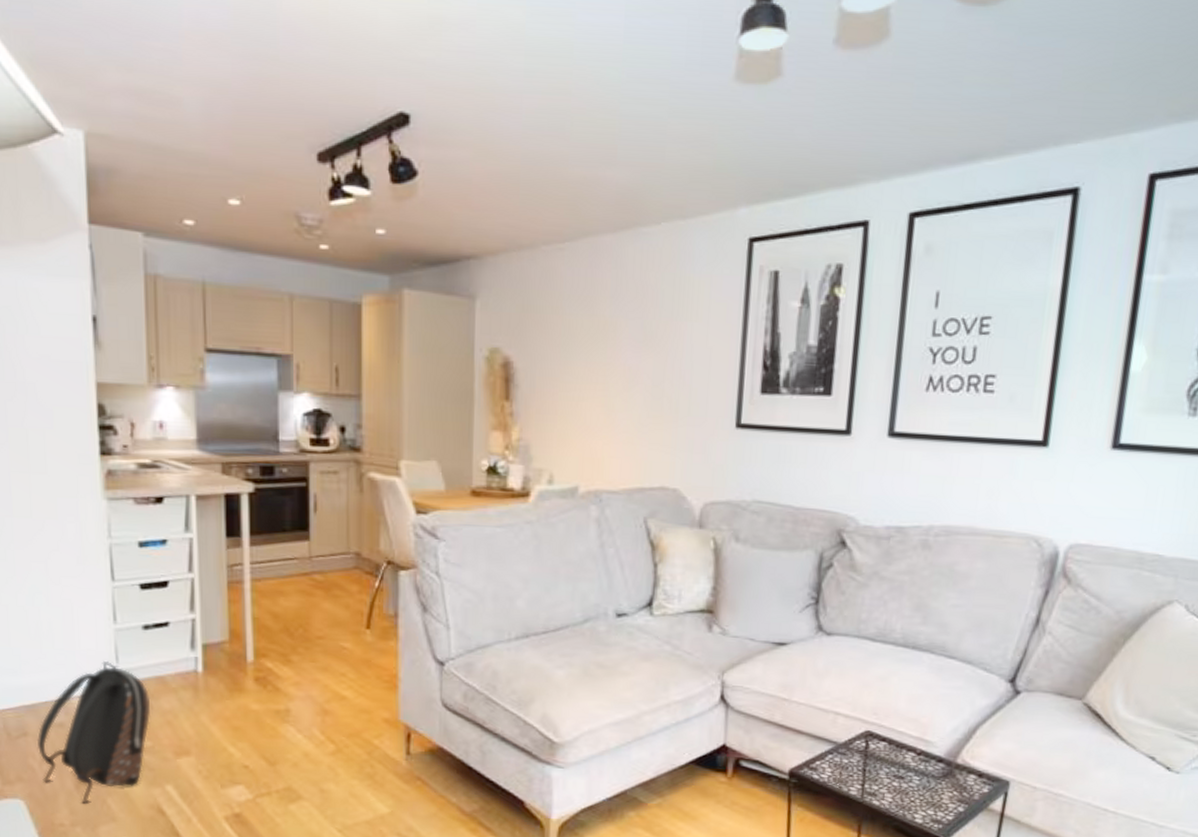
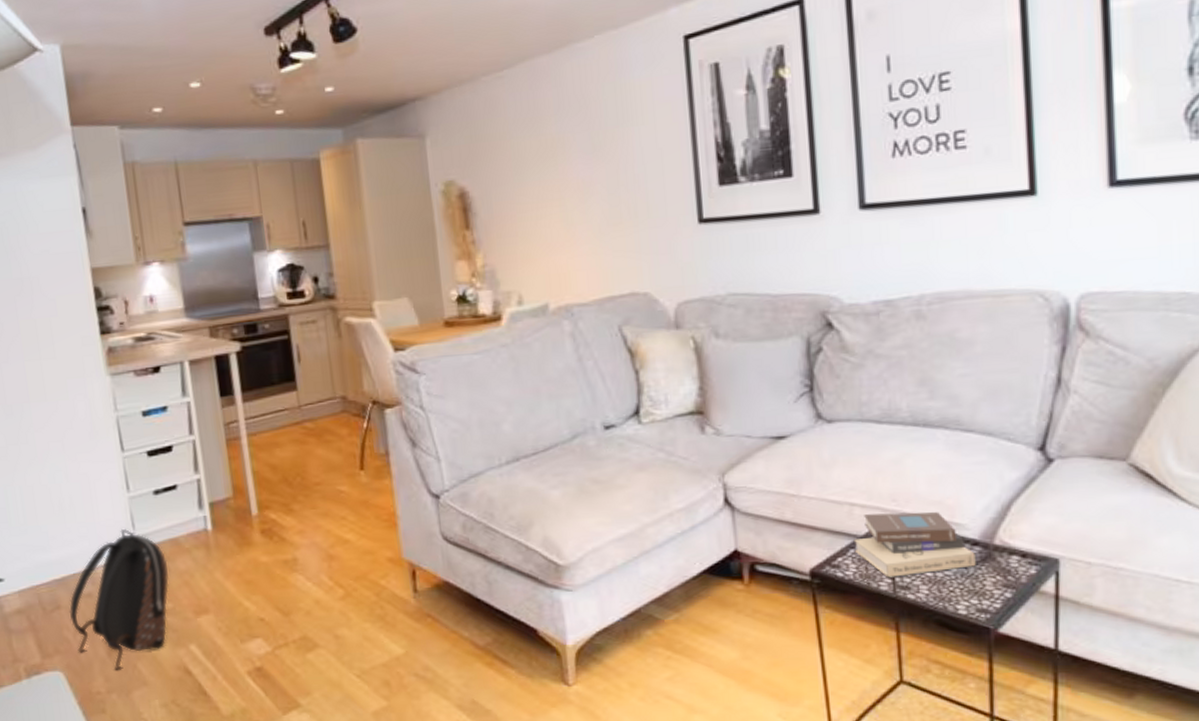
books: none [832,724,939,784] -> present [853,511,976,578]

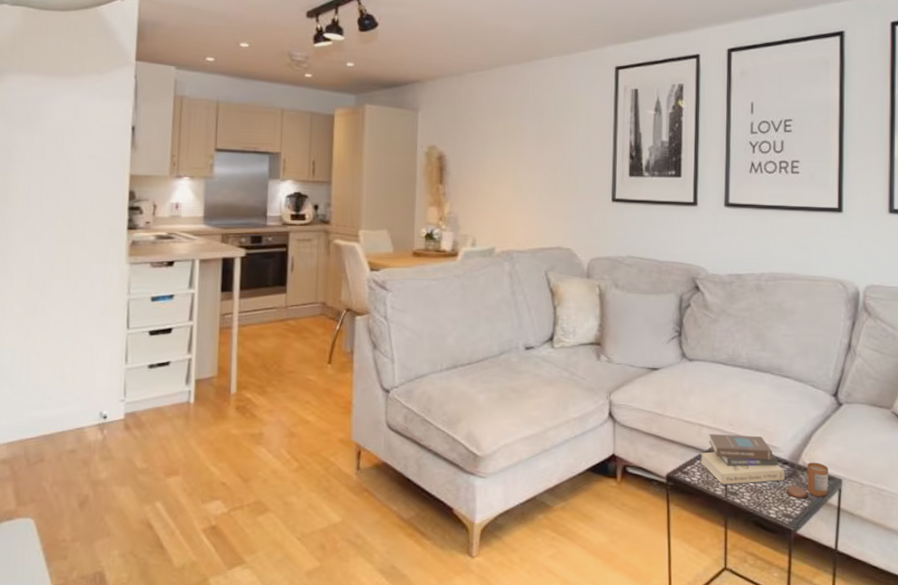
backpack: present [69,528,169,670] -> none [50,395,150,521]
candle: none [980,539,1040,588] -> present [787,462,829,499]

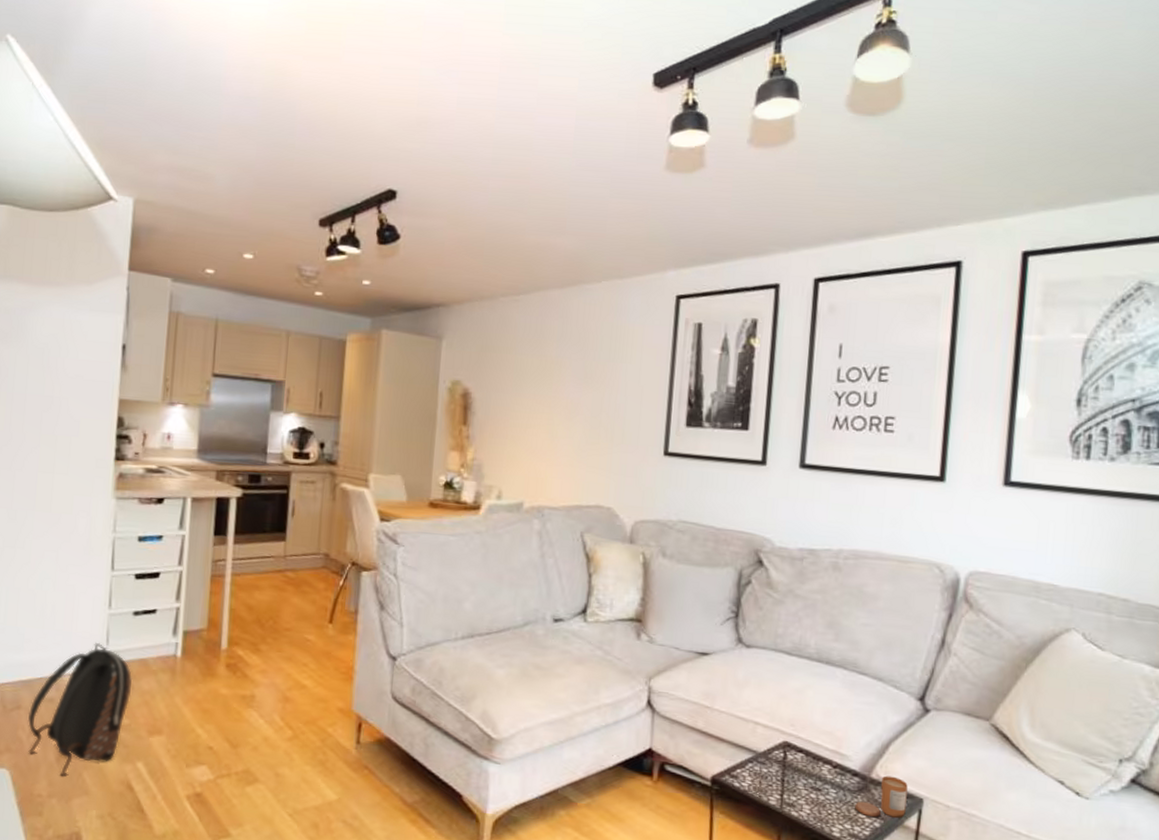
backpack: none [50,395,150,521] -> present [27,642,133,776]
books: present [700,434,785,485] -> none [752,734,854,795]

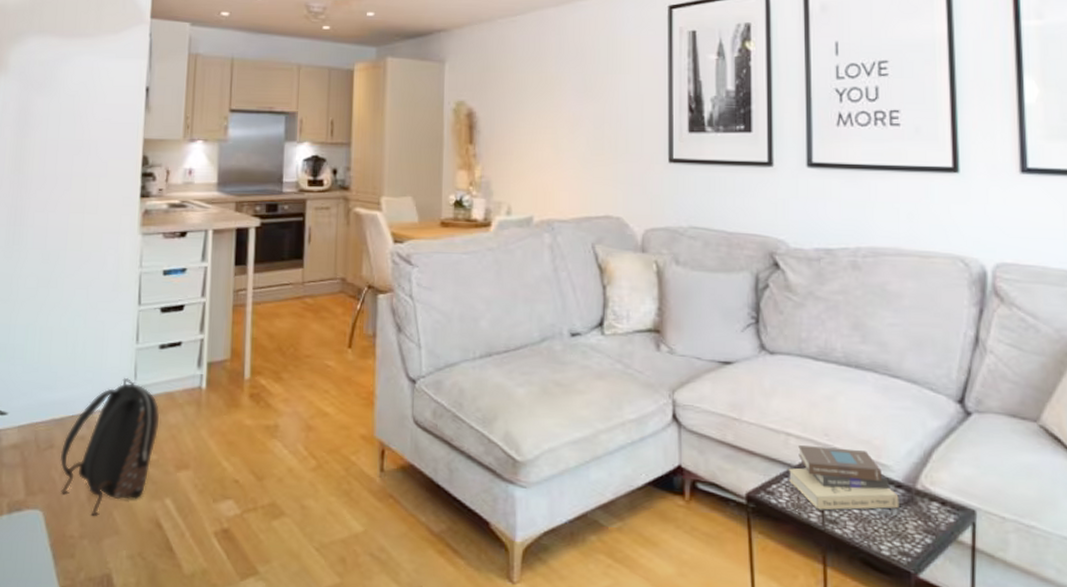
books: none [752,734,854,795] -> present [788,445,899,511]
candle: present [855,775,908,819] -> none [902,486,958,534]

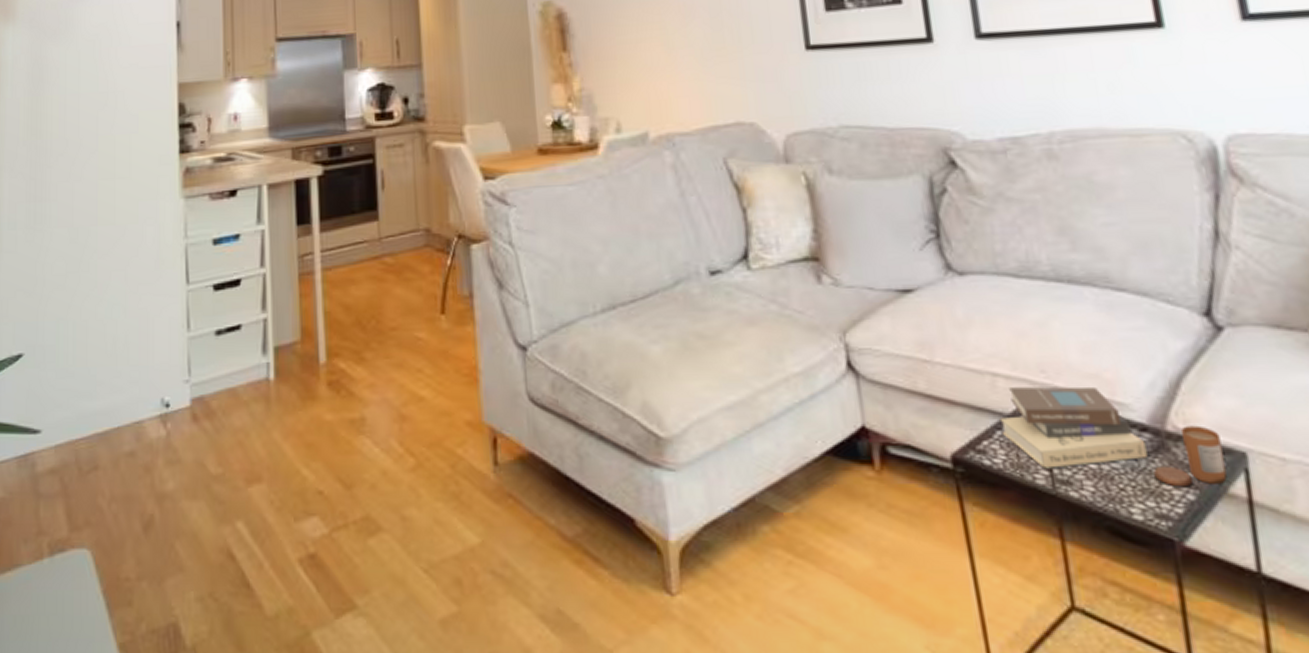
backpack: present [60,377,160,516] -> none [107,374,222,550]
candle: none [902,486,958,534] -> present [1153,425,1227,488]

